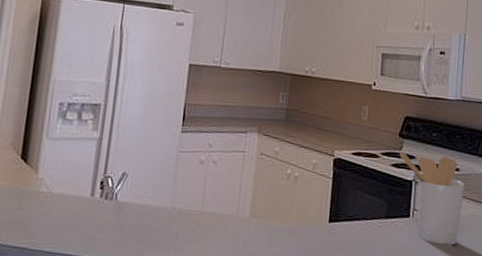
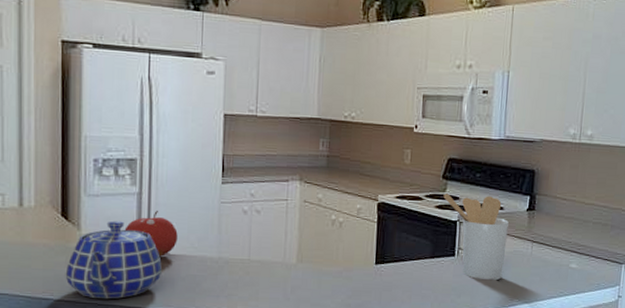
teapot: none [16,165,115,247] -> present [65,221,162,299]
fruit: none [81,157,134,205] -> present [124,211,178,257]

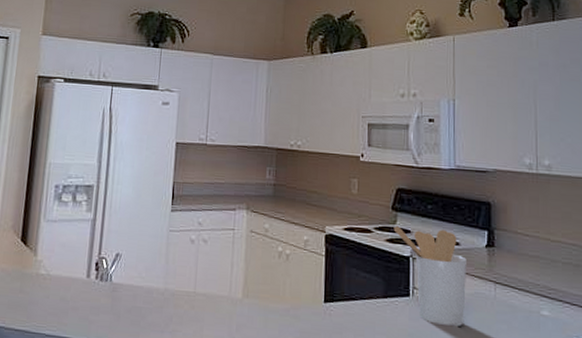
teapot: present [65,221,162,299] -> none [18,247,110,330]
fruit: present [124,211,178,257] -> none [77,238,127,286]

